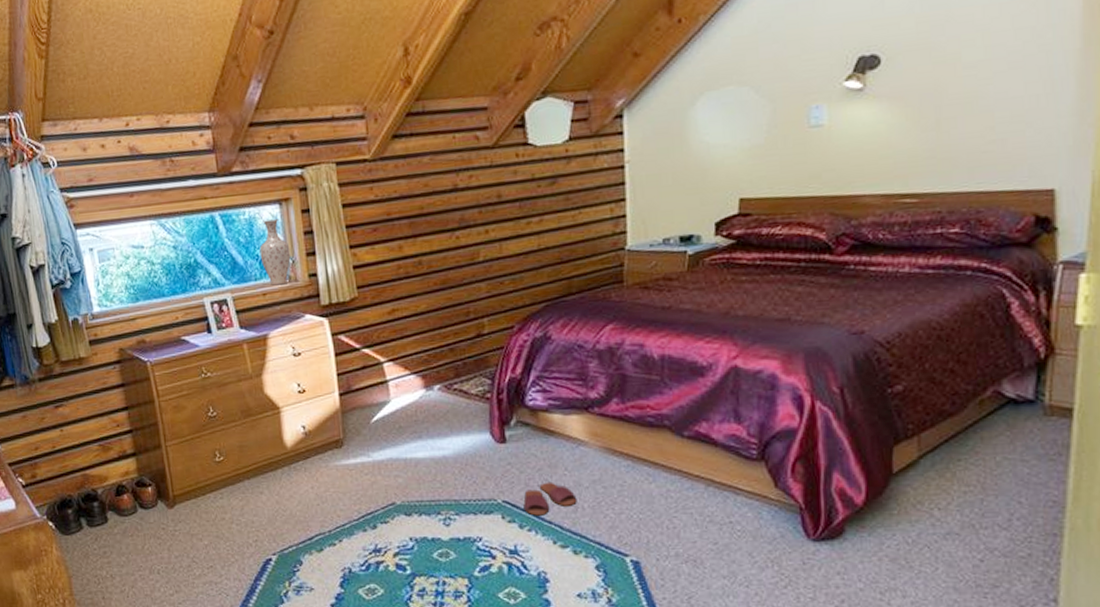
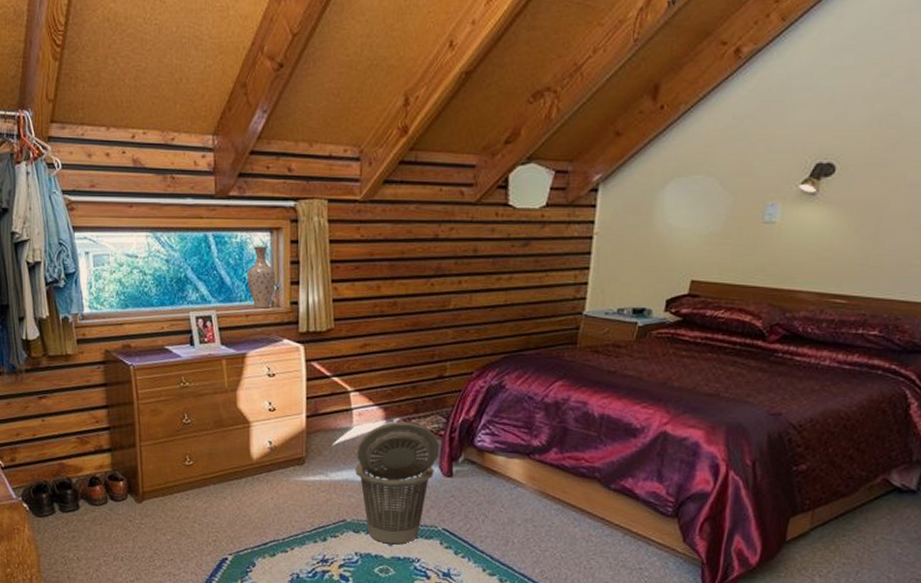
laundry basket: none [398,387,489,525] -> present [355,421,440,545]
slippers: present [523,481,577,516] -> none [461,516,509,546]

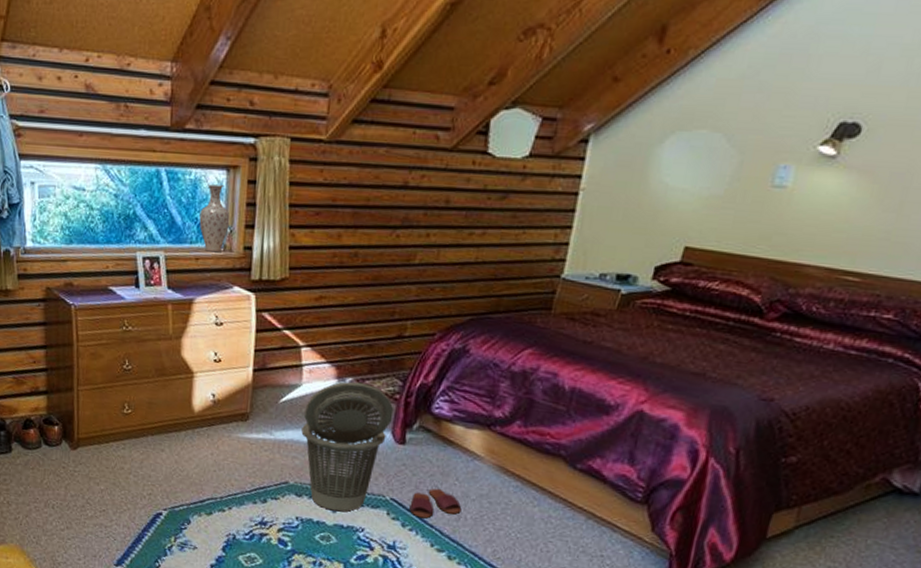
slippers: none [461,516,509,546] -> present [409,488,462,519]

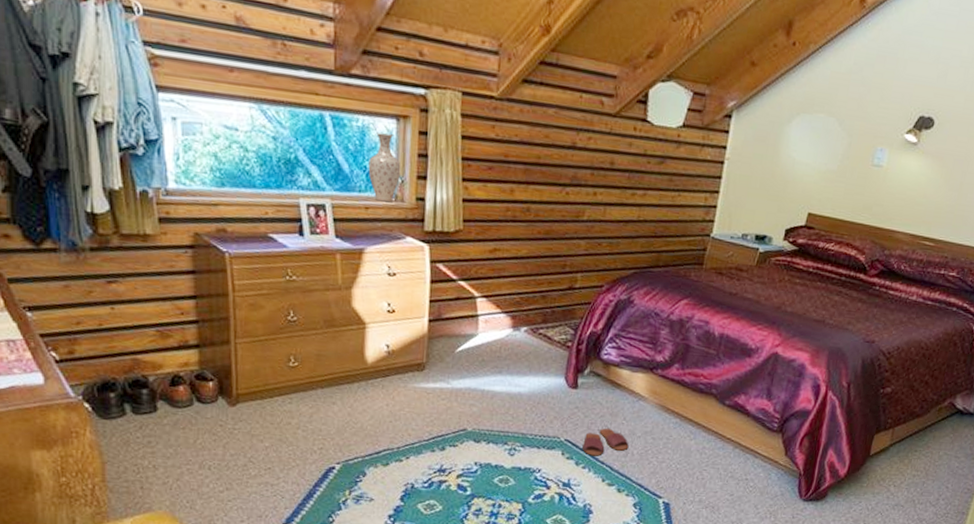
laundry basket: present [301,381,394,512] -> none [478,330,567,455]

